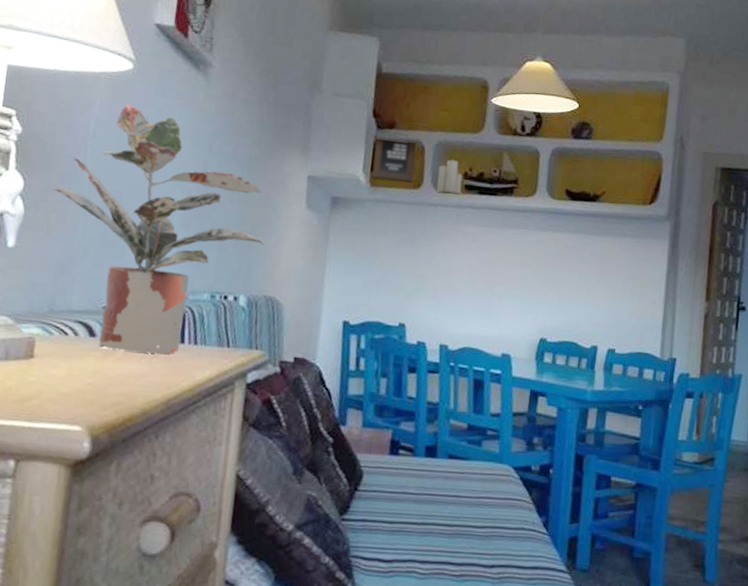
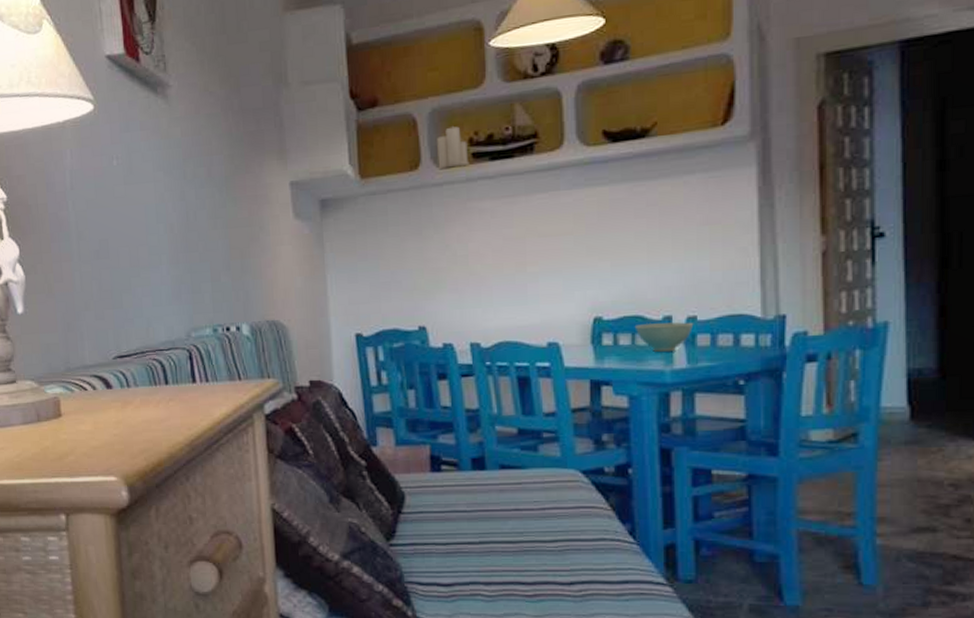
potted plant: present [53,103,265,355] -> none [45,146,258,399]
picture frame: present [371,137,417,183] -> none [357,116,408,170]
bowl: none [570,349,613,375] -> present [636,322,694,352]

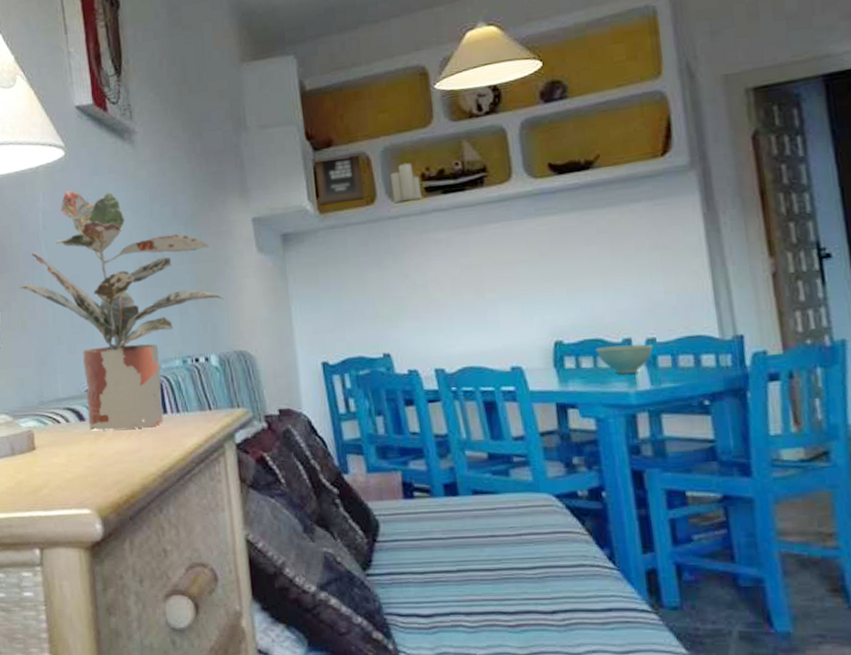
potted plant: none [45,146,258,399] -> present [19,189,224,431]
picture frame: none [357,116,408,170] -> present [314,155,364,206]

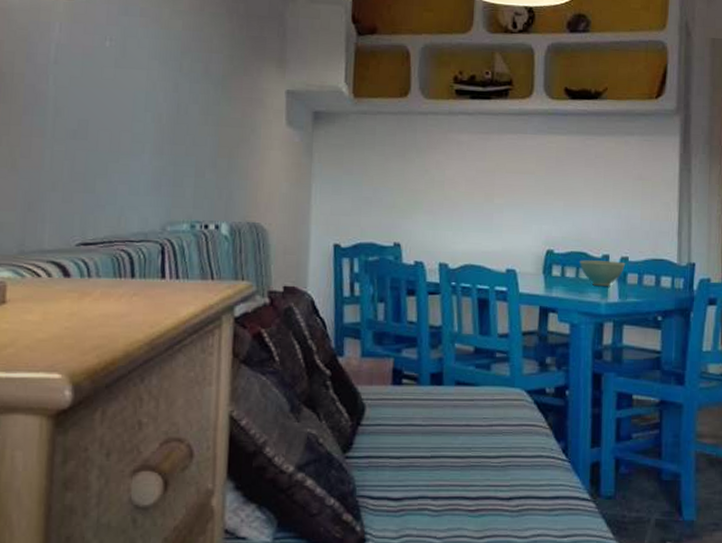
potted plant: present [19,189,224,431] -> none [15,24,245,292]
picture frame: present [314,155,364,206] -> none [354,44,401,92]
candle: present [390,162,423,204] -> none [425,62,453,101]

